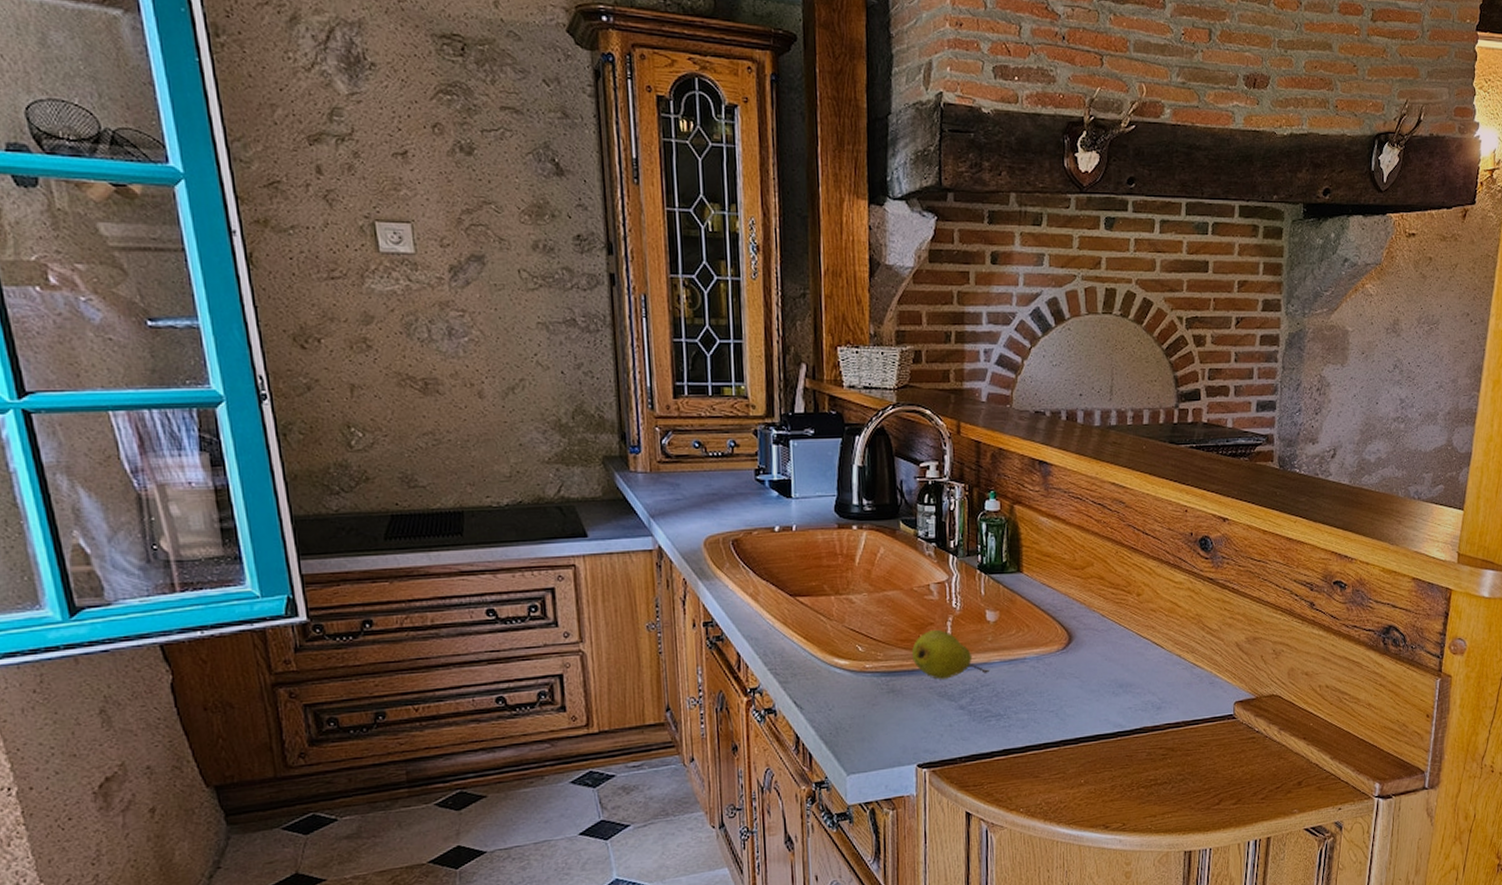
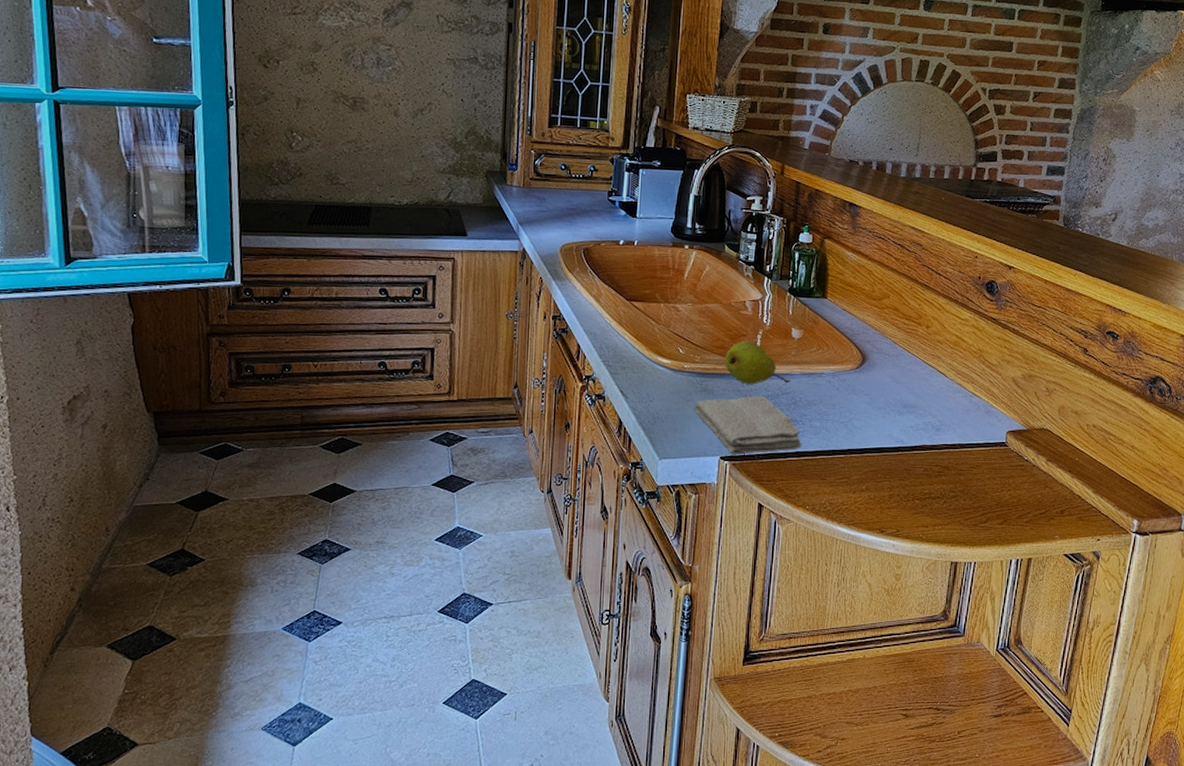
washcloth: none [881,691,1010,761] -> present [693,396,803,455]

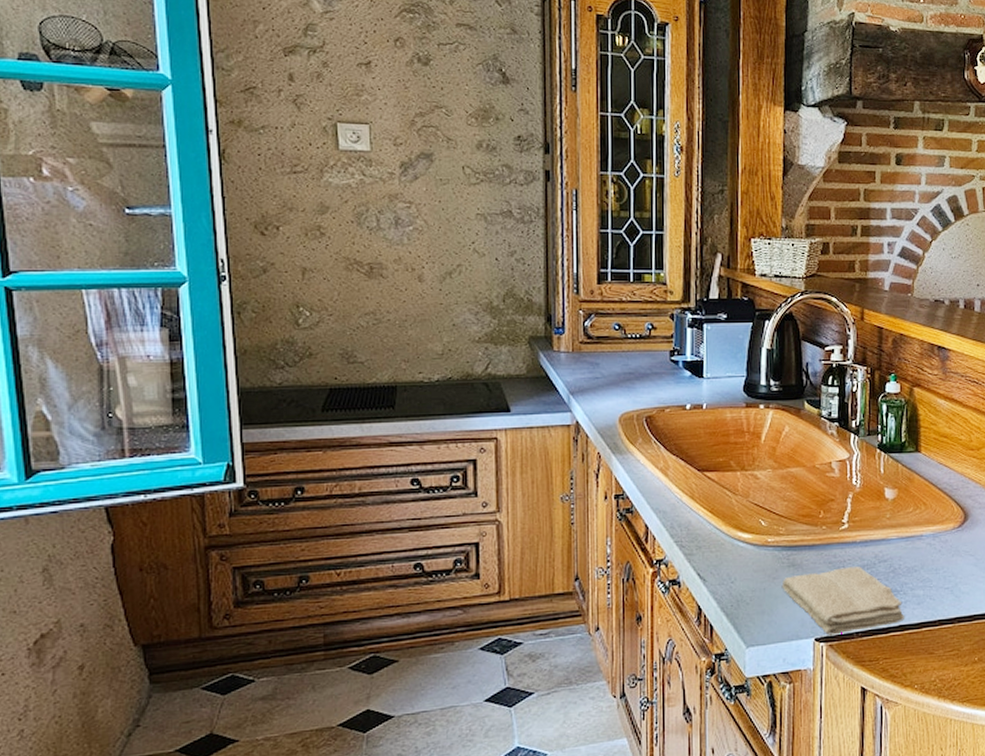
fruit: present [724,340,790,384] -> none [812,505,887,555]

